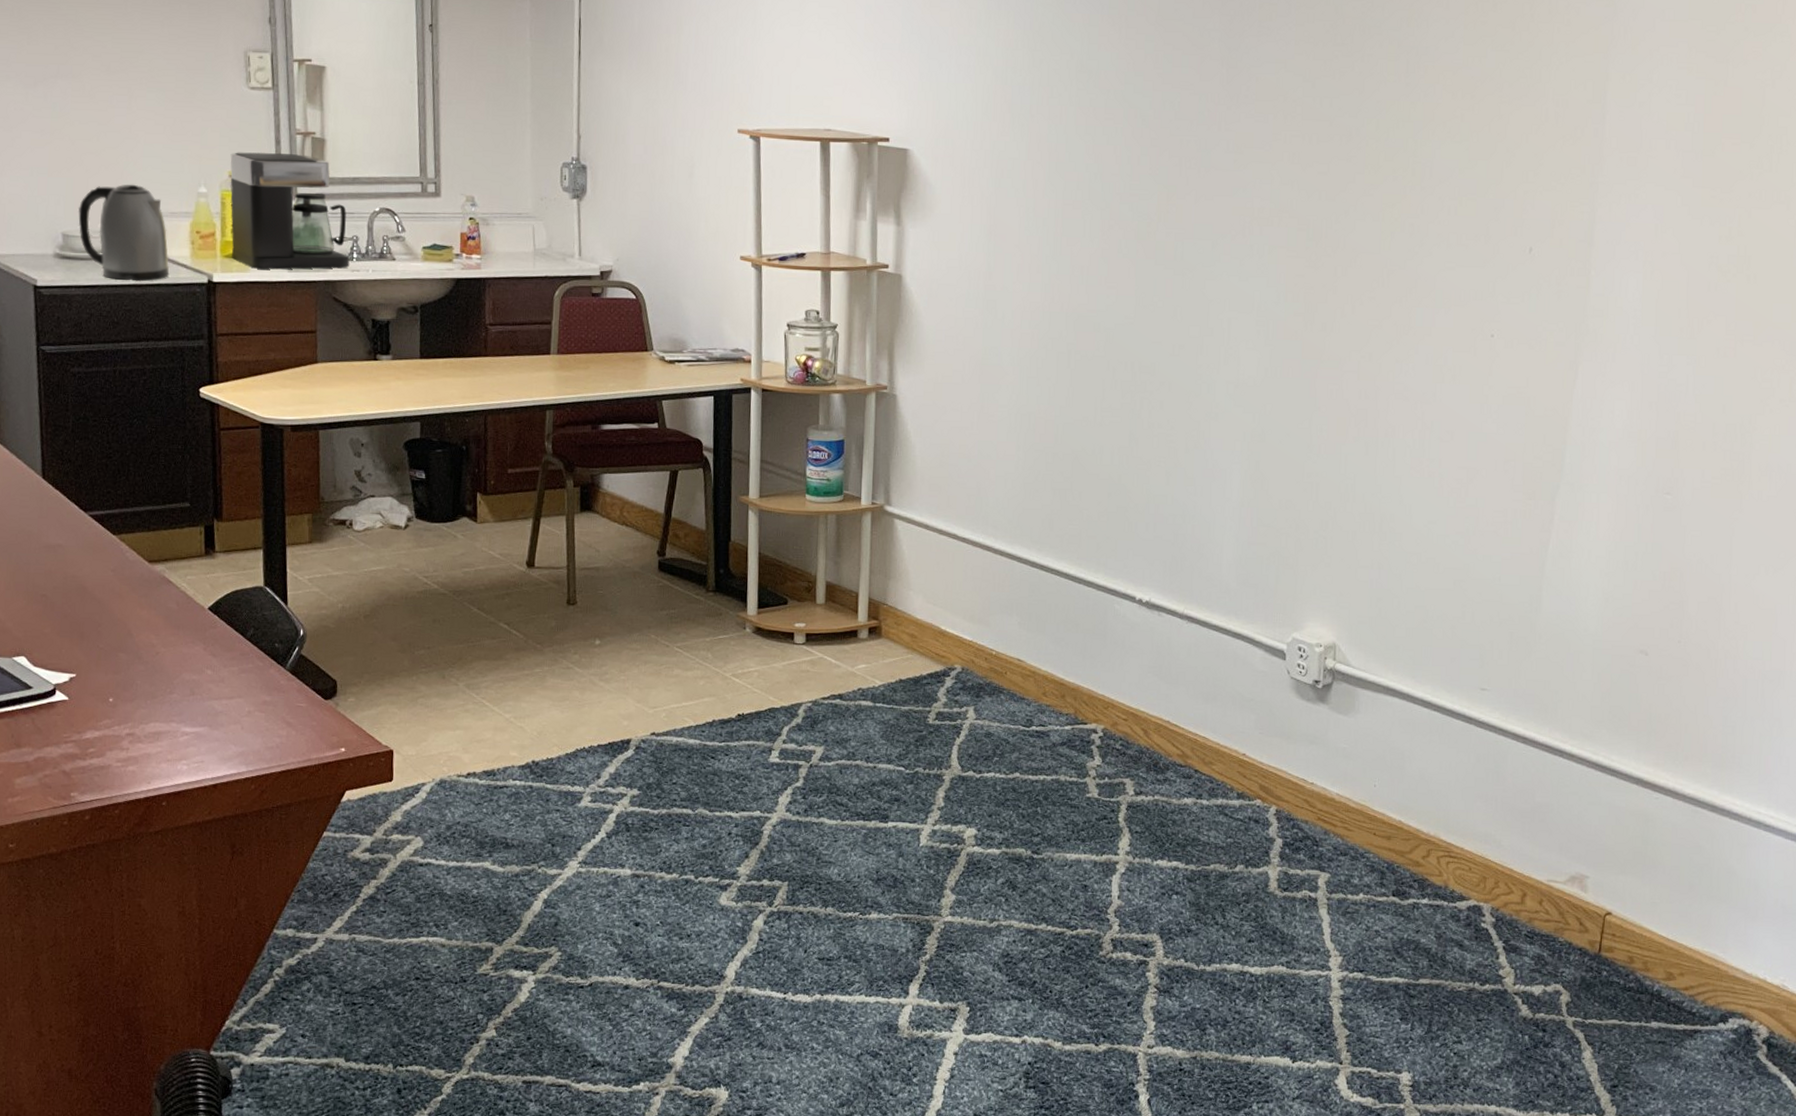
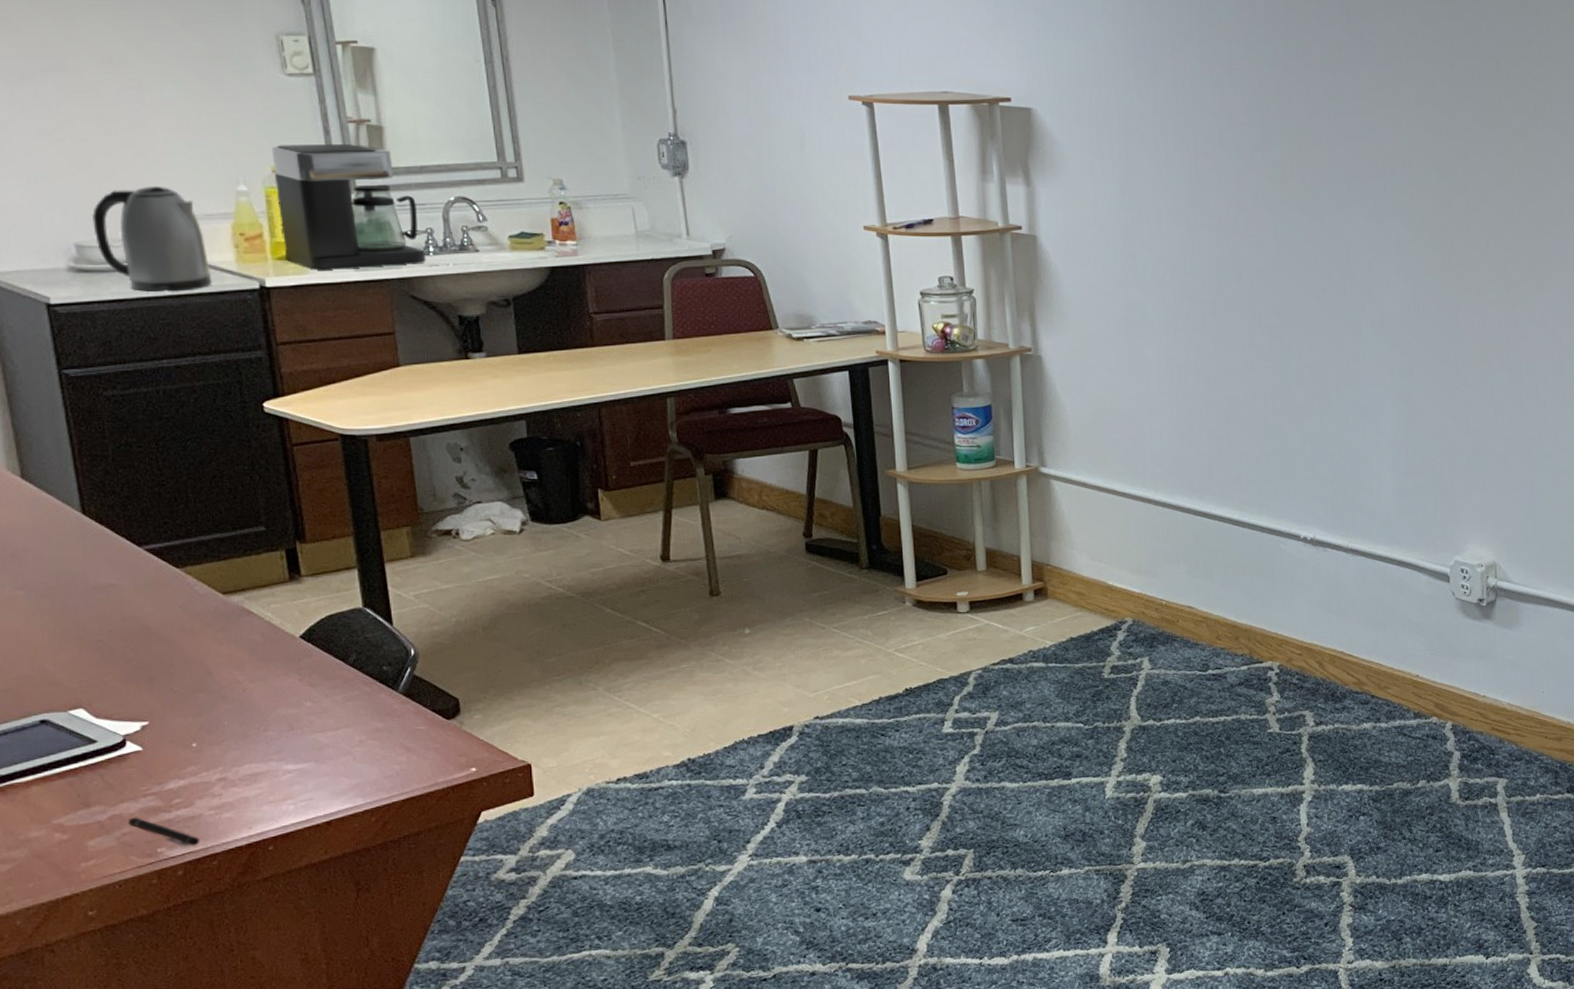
pen: none [50,761,106,794] -> present [128,817,199,847]

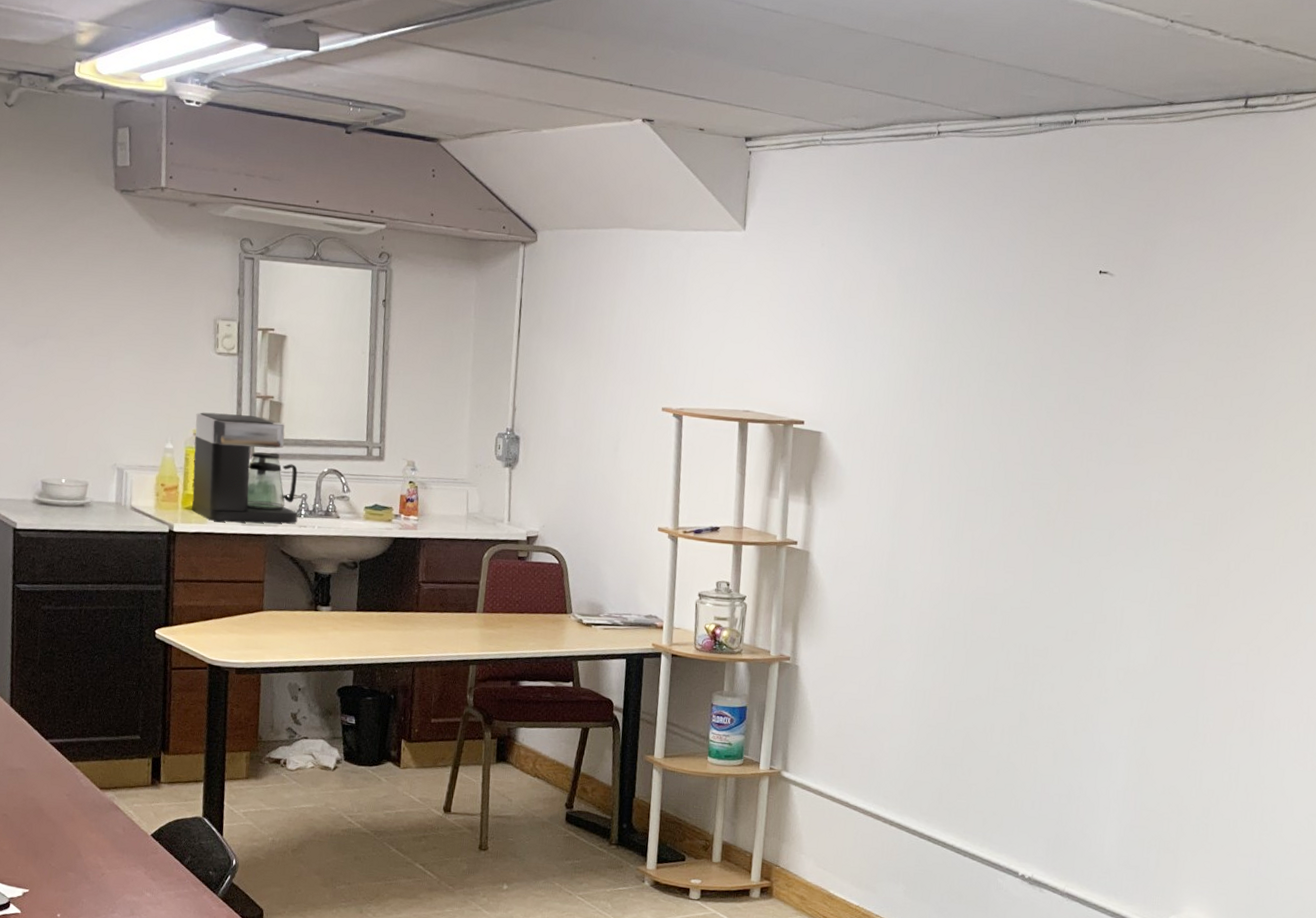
kettle: present [92,186,213,292] -> none [56,438,135,528]

